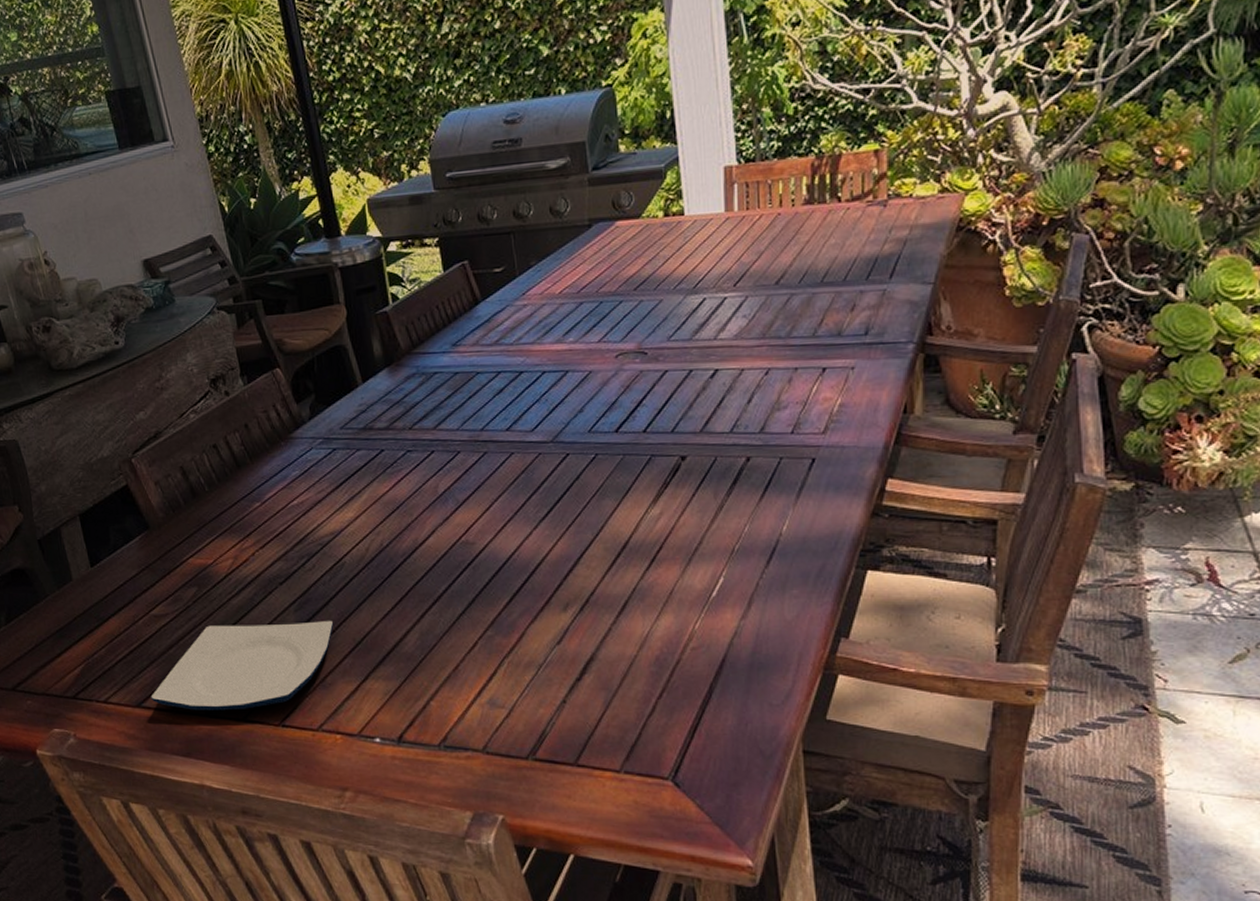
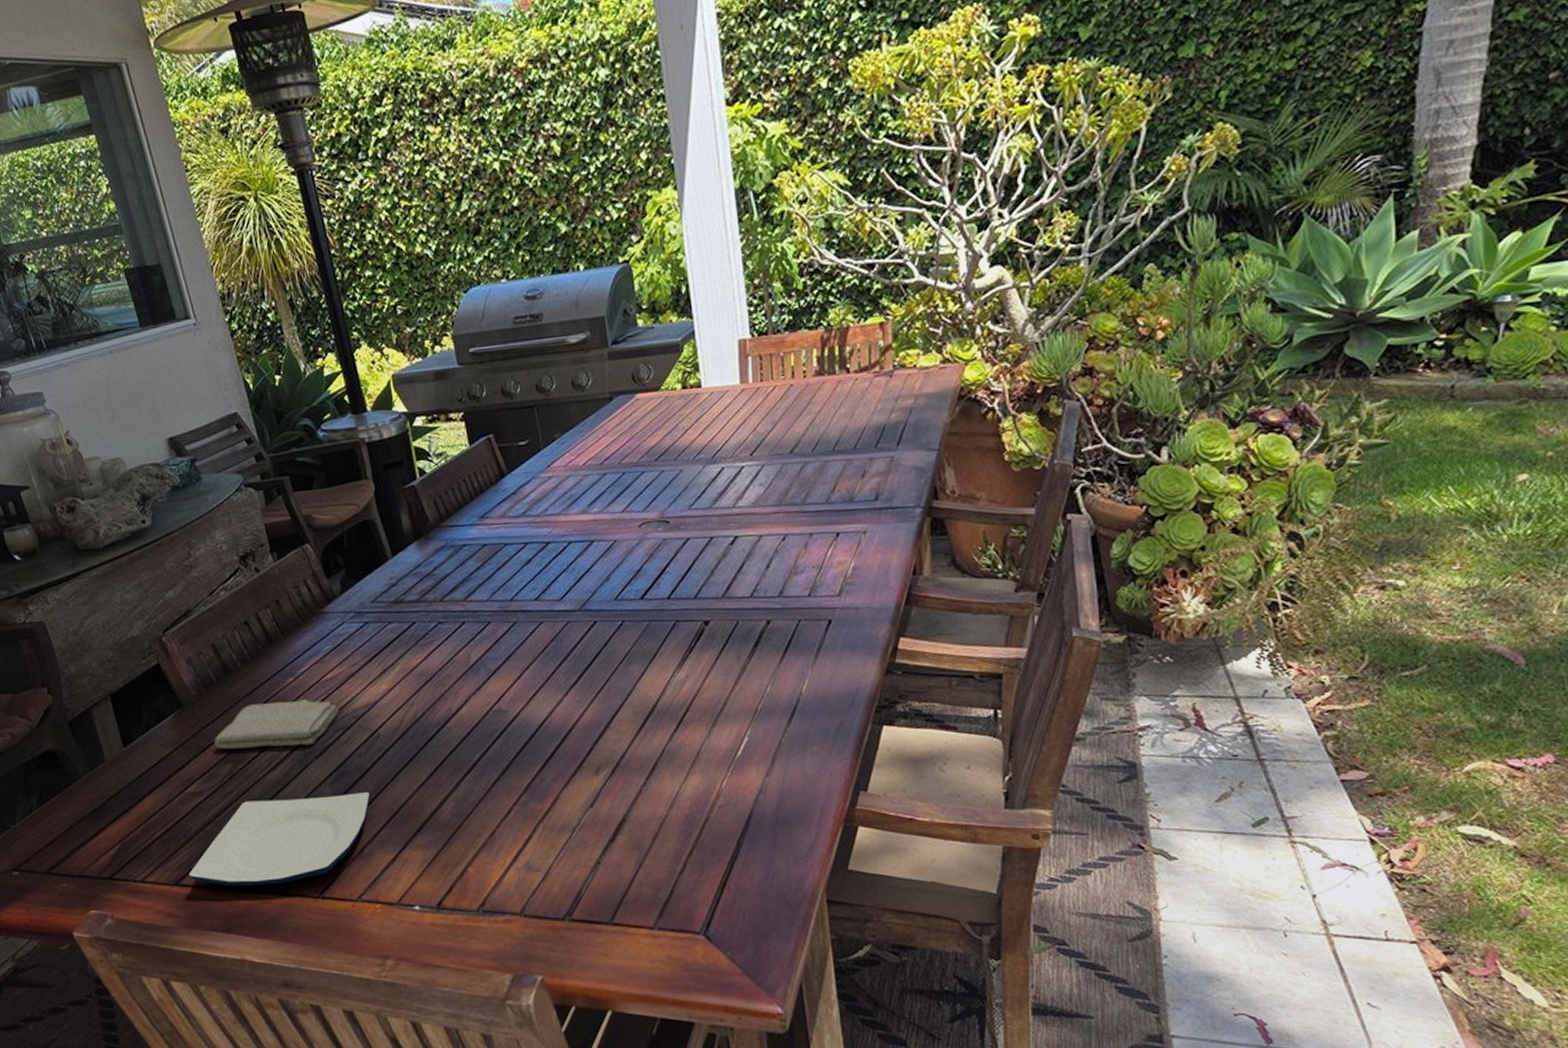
washcloth: none [180,525,305,572] -> present [214,699,339,749]

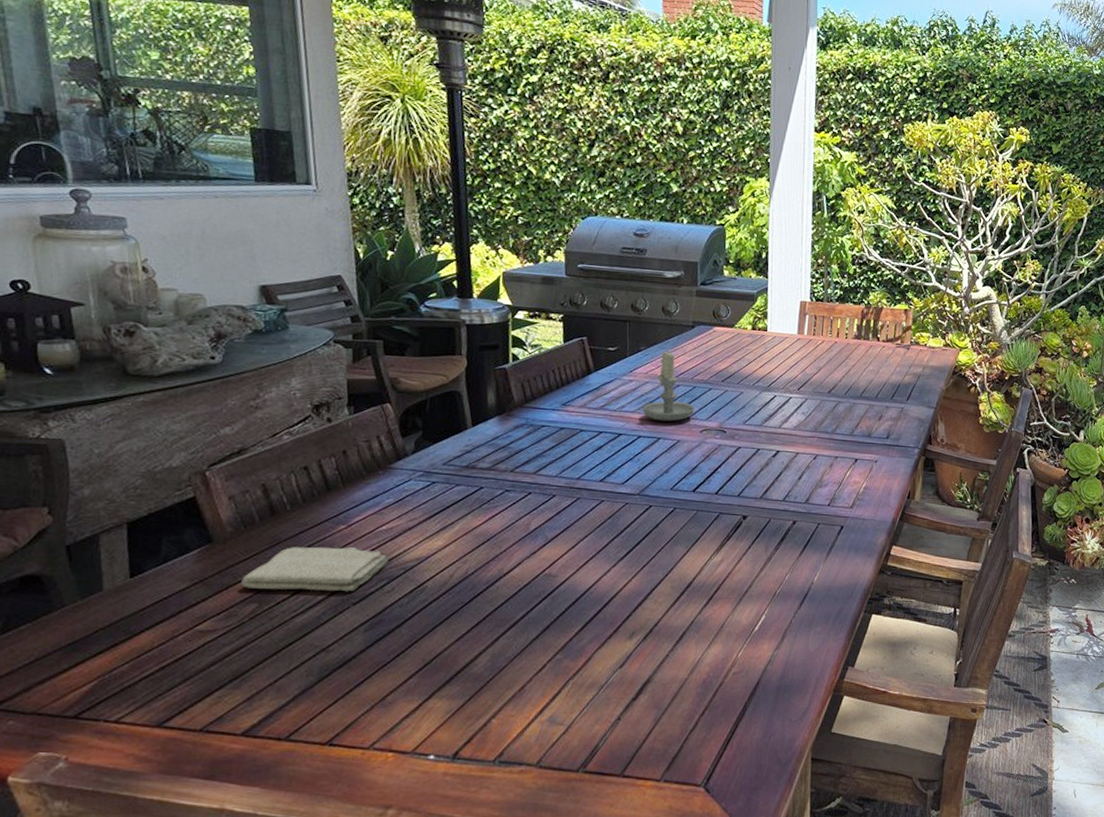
plate: present [188,792,371,886] -> none [176,642,405,730]
candle: none [568,432,628,521] -> present [642,349,695,422]

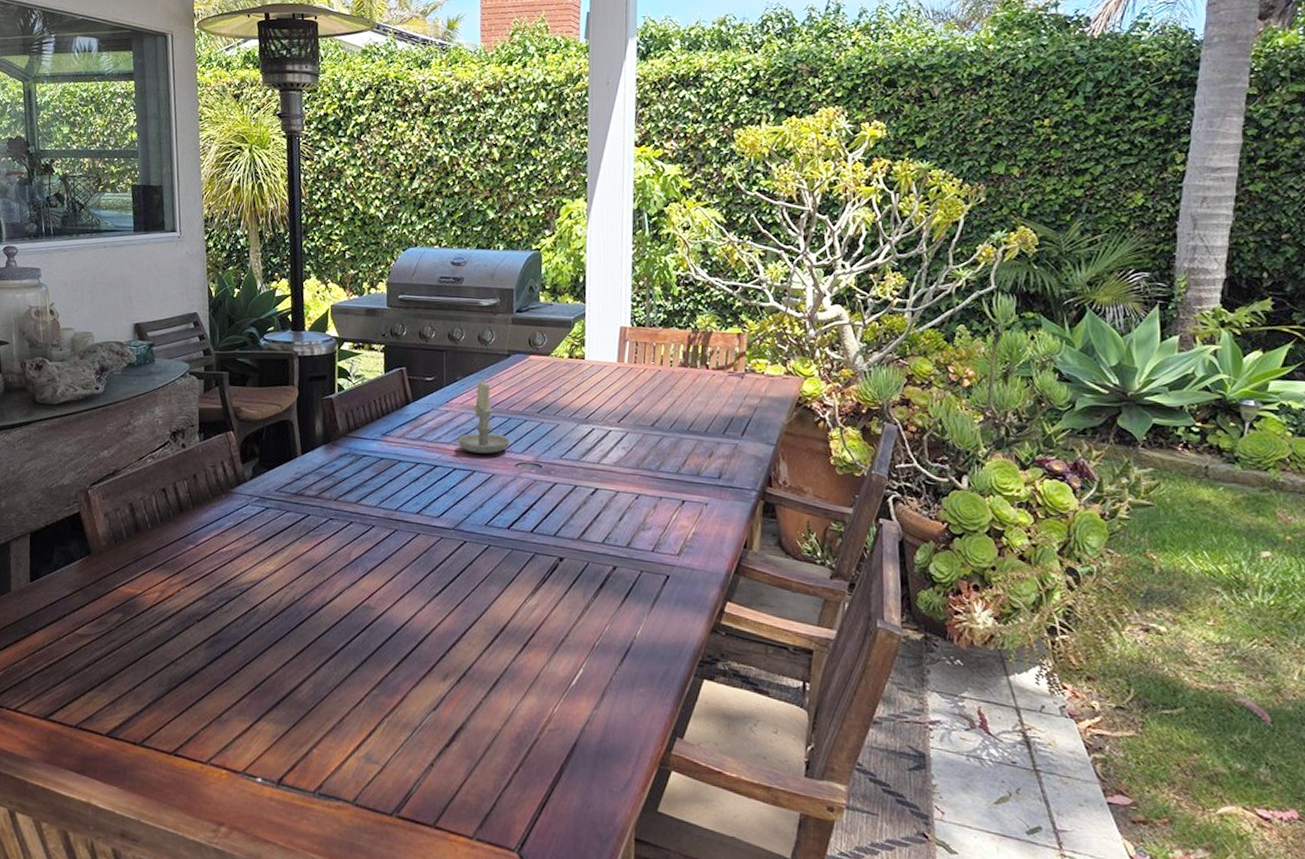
washcloth: present [241,546,388,592] -> none [111,563,228,609]

